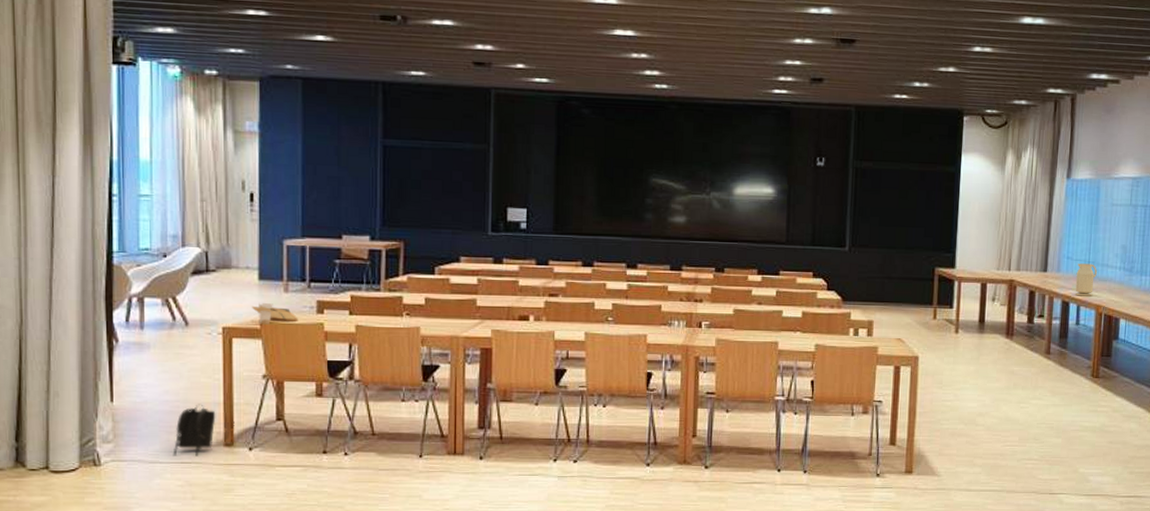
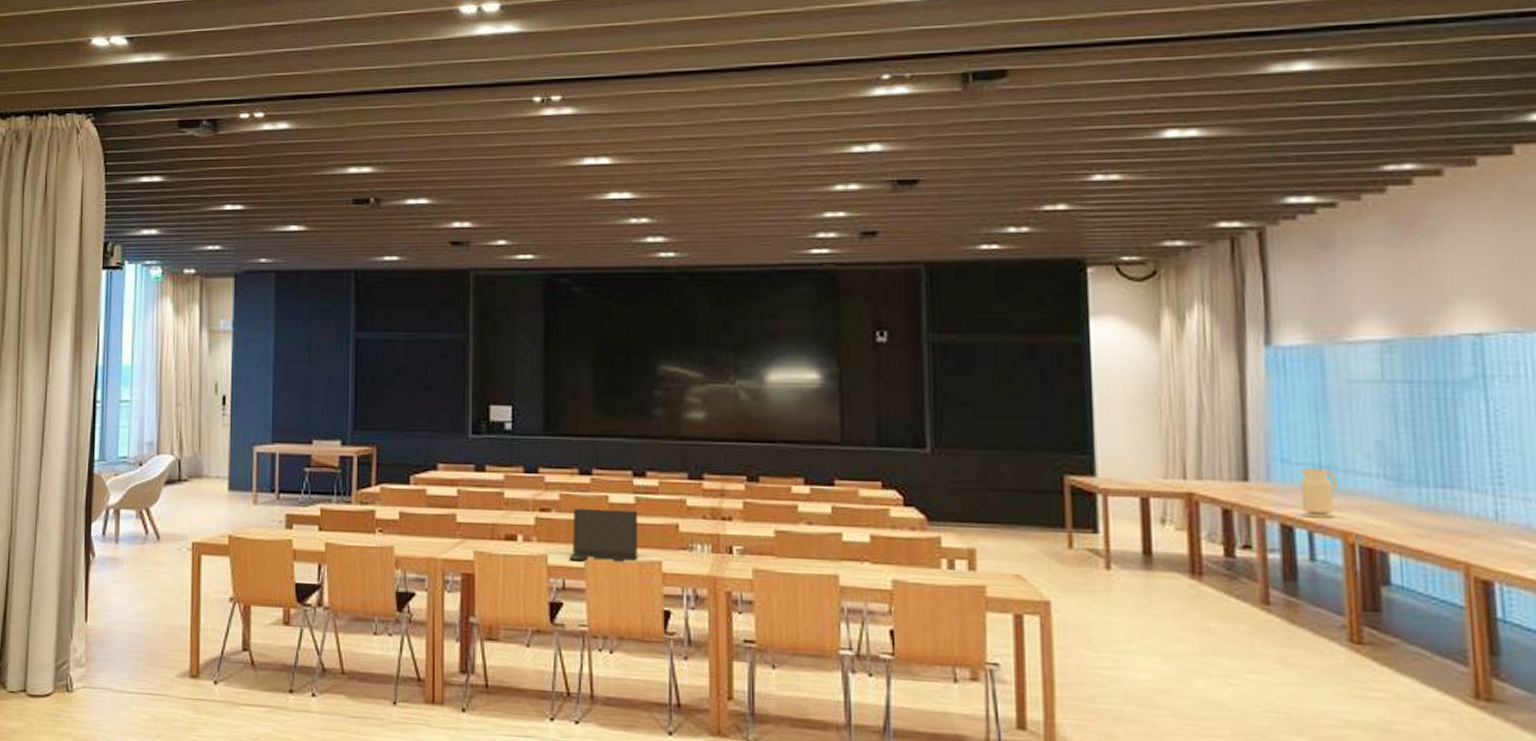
backpack: present [173,404,216,456] -> none [140,628,183,688]
papers: present [252,302,298,325] -> none [221,515,267,540]
laptop: none [573,293,630,337] -> present [570,507,639,563]

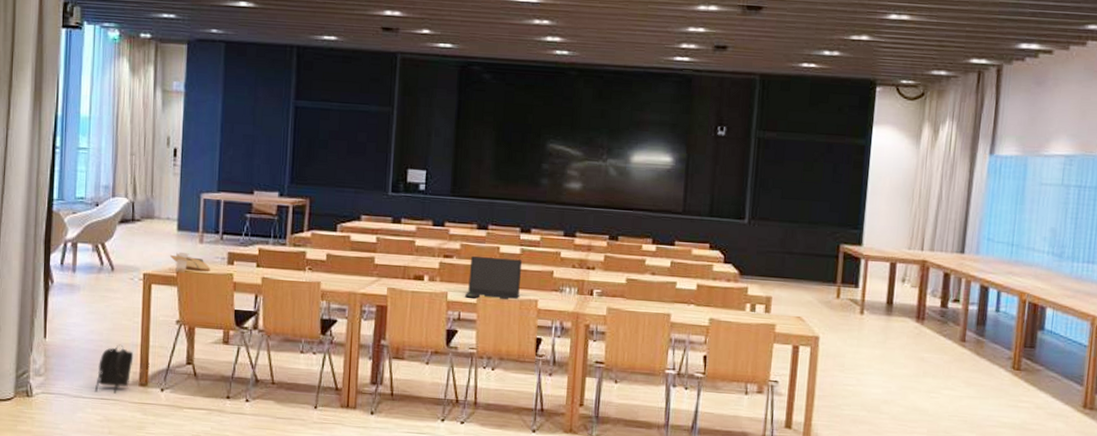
backpack: none [140,628,183,688] -> present [94,344,134,394]
papers: none [221,515,267,540] -> present [170,251,211,273]
water jug: present [1300,468,1337,518] -> none [995,246,1022,282]

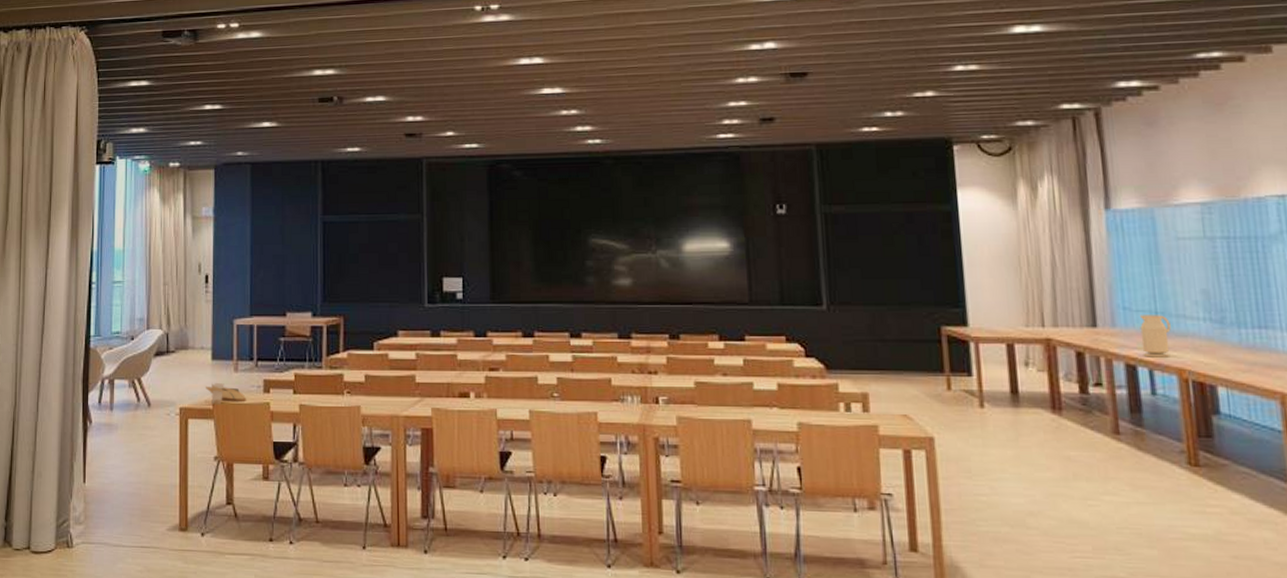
backpack: present [94,344,134,394] -> none [134,486,173,541]
laptop: present [465,255,523,301] -> none [516,366,576,415]
water jug: none [995,246,1022,282] -> present [1140,315,1171,357]

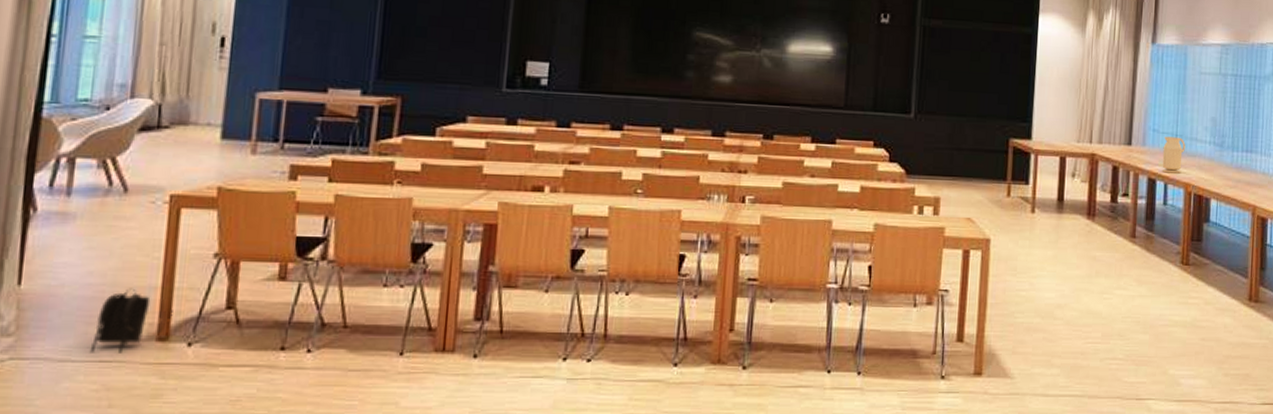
backpack: none [134,486,173,541] -> present [89,288,151,353]
papers: present [206,382,247,405] -> none [209,165,265,192]

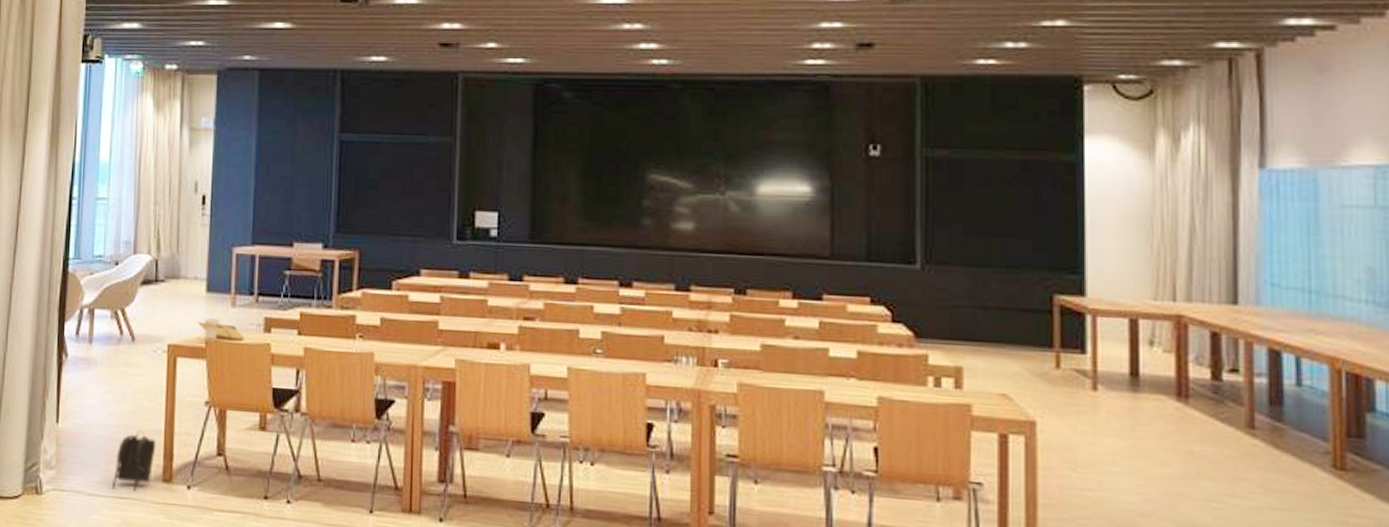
papers: none [209,165,265,192] -> present [198,317,245,343]
water jug: present [1162,136,1185,174] -> none [1289,293,1326,344]

